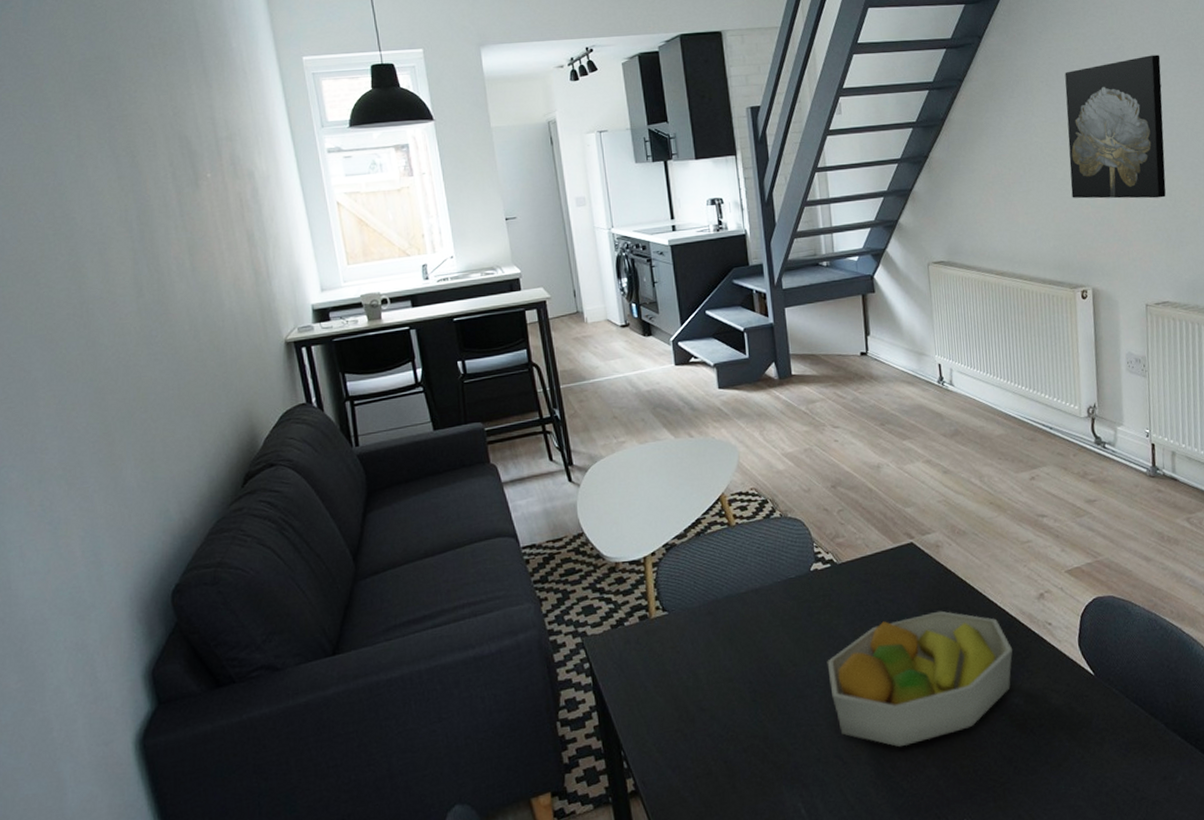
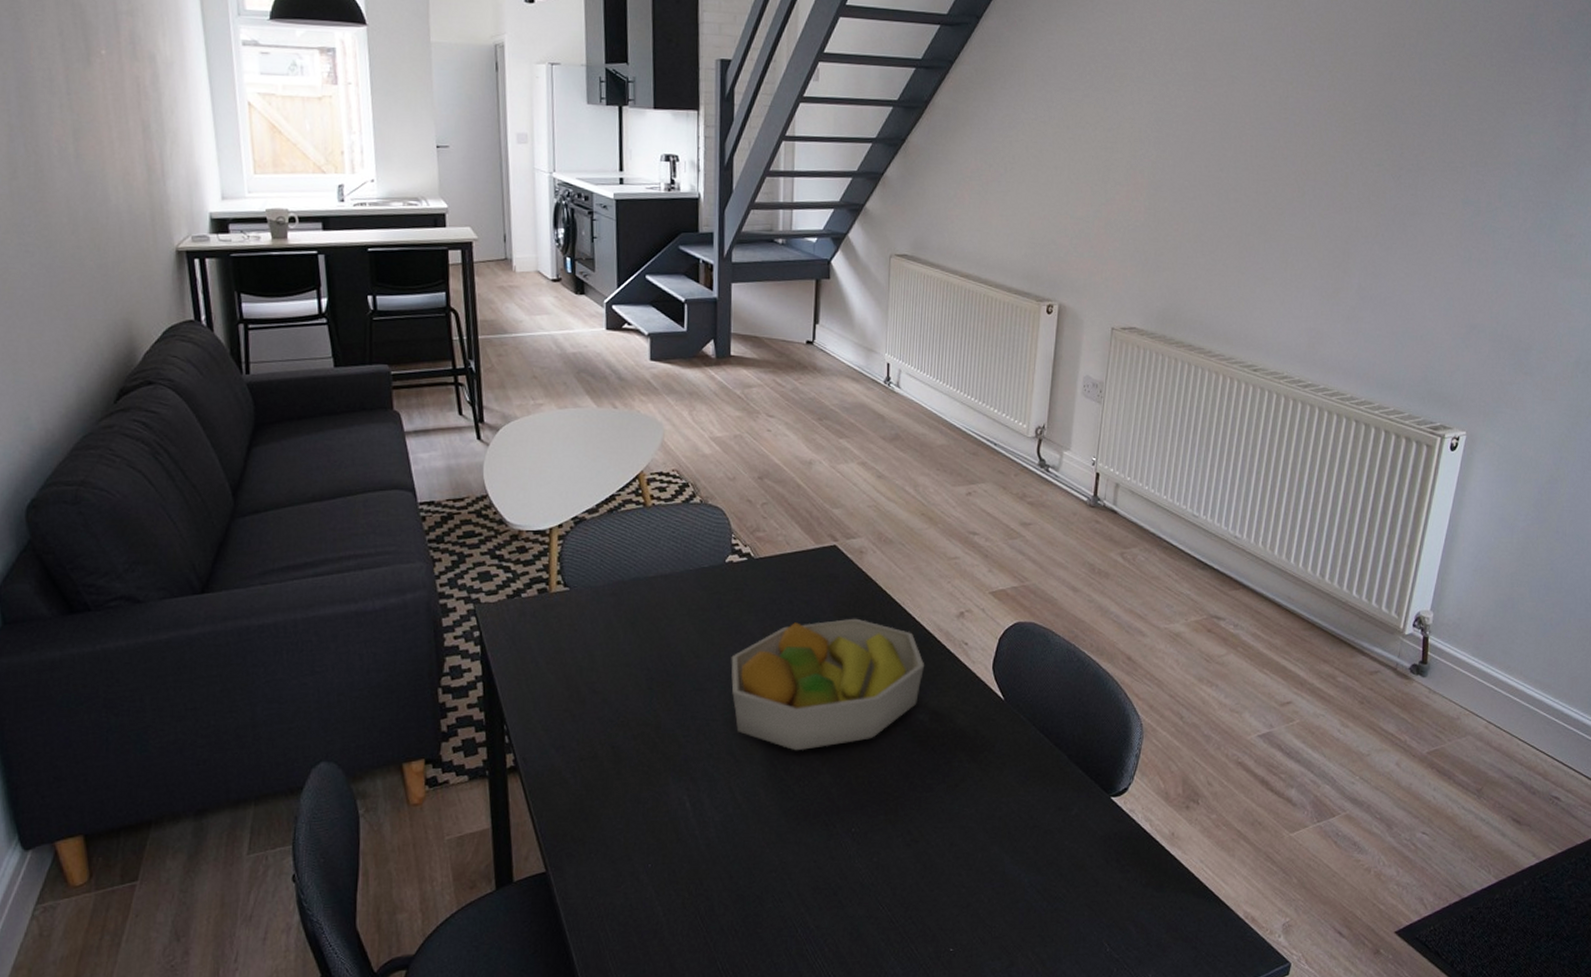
wall art: present [1064,54,1166,199] -> none [1051,63,1166,218]

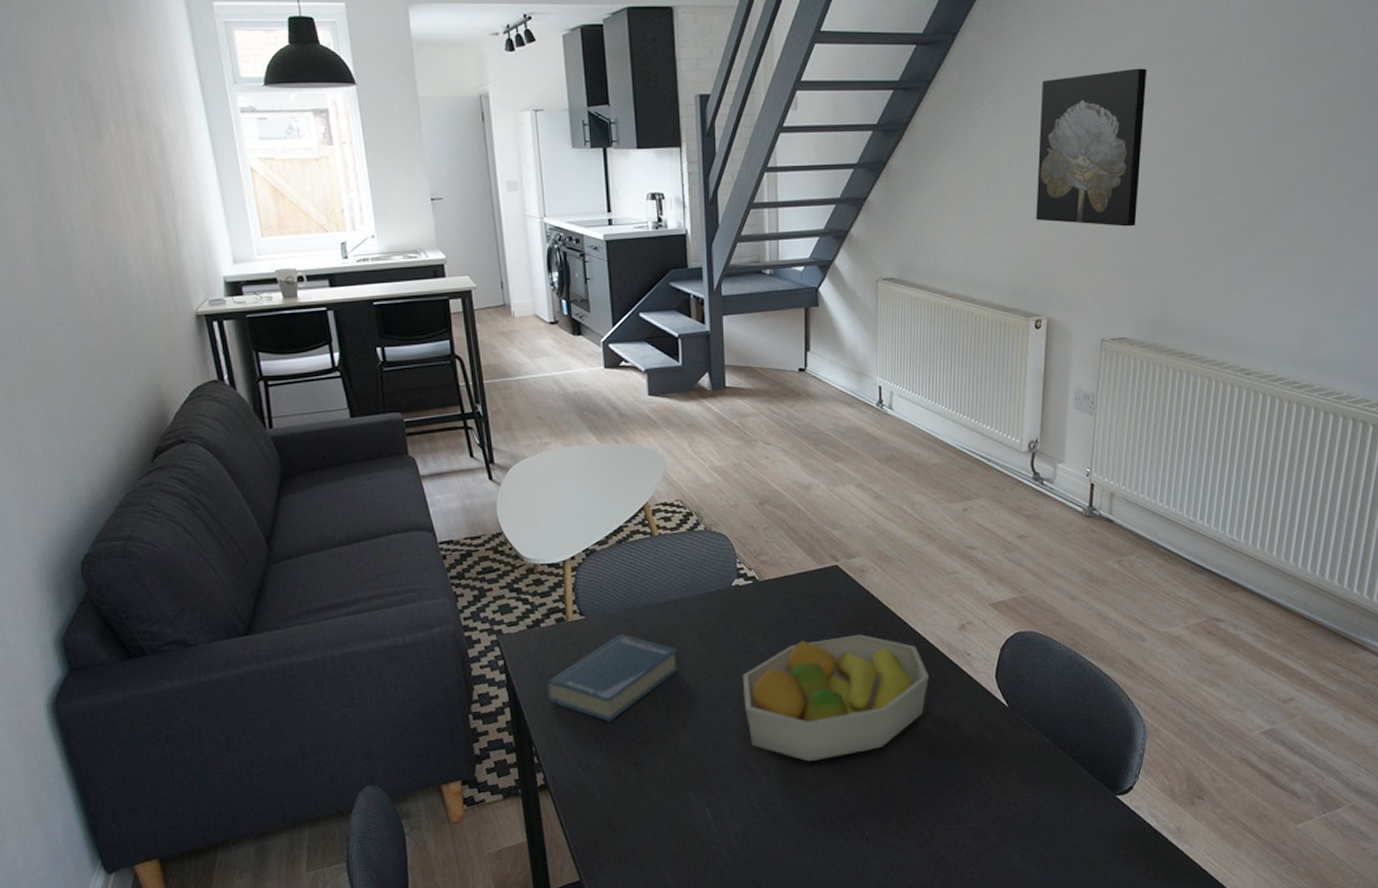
hardback book: none [522,607,665,701] -> present [546,633,679,722]
wall art: none [1051,63,1166,218] -> present [1036,68,1147,227]

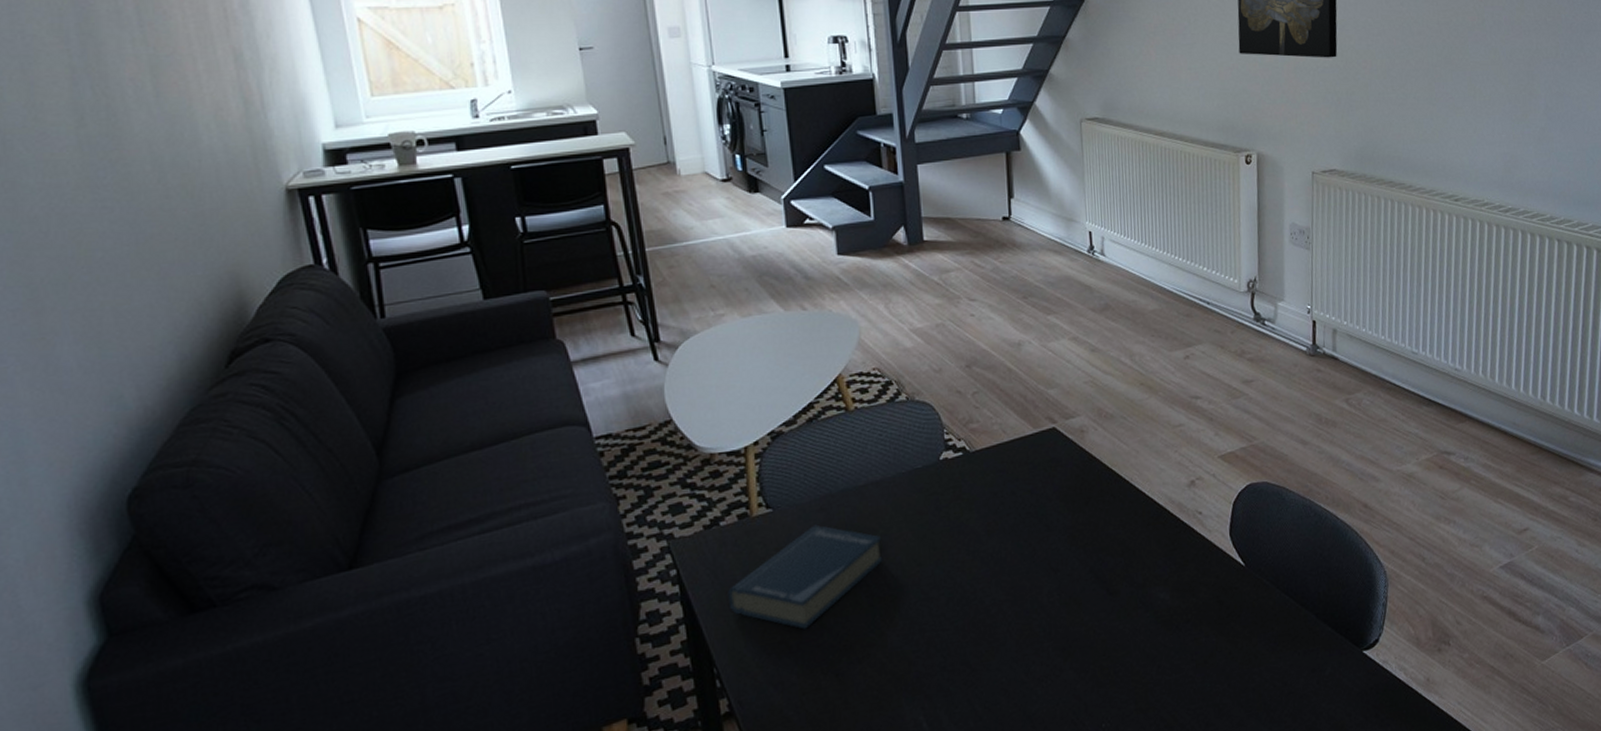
fruit bowl: present [742,634,928,762] -> none [956,501,1160,651]

